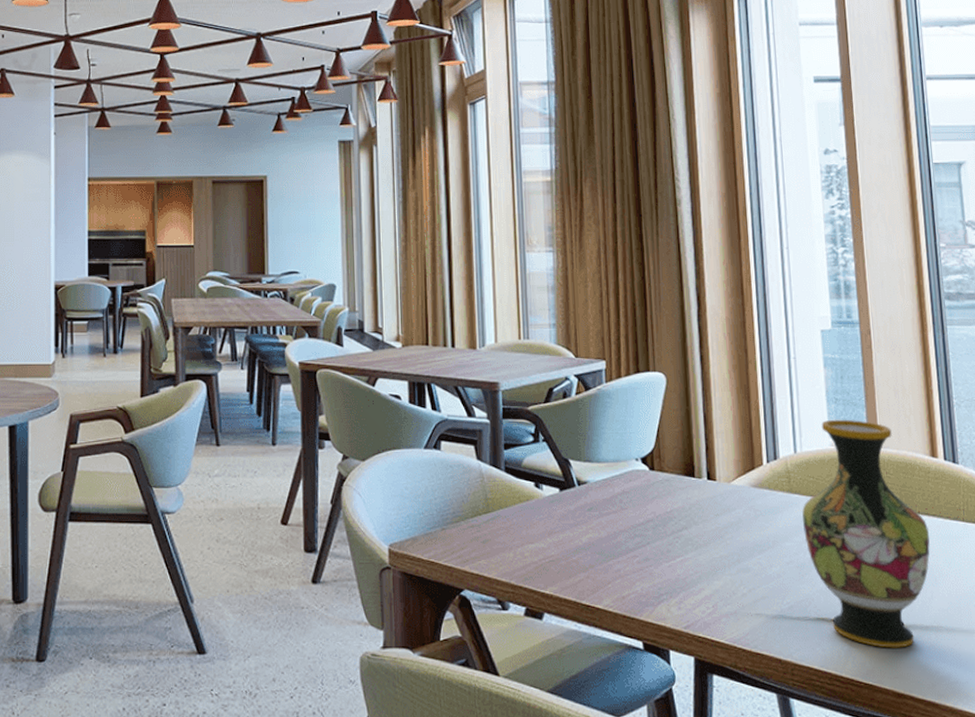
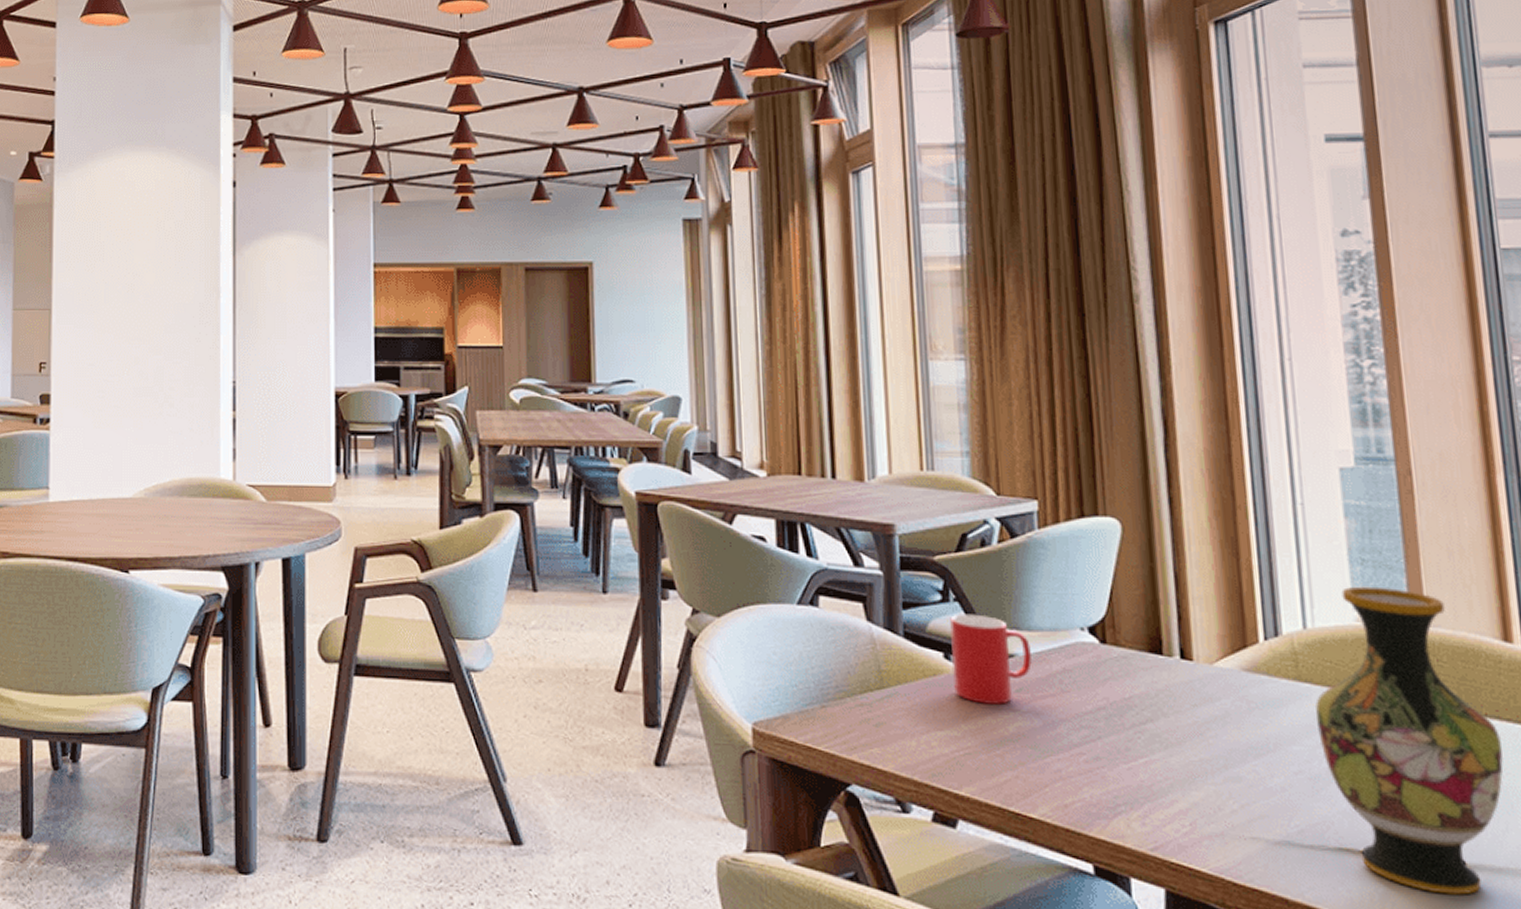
cup: none [539,451,600,521] -> present [950,614,1032,705]

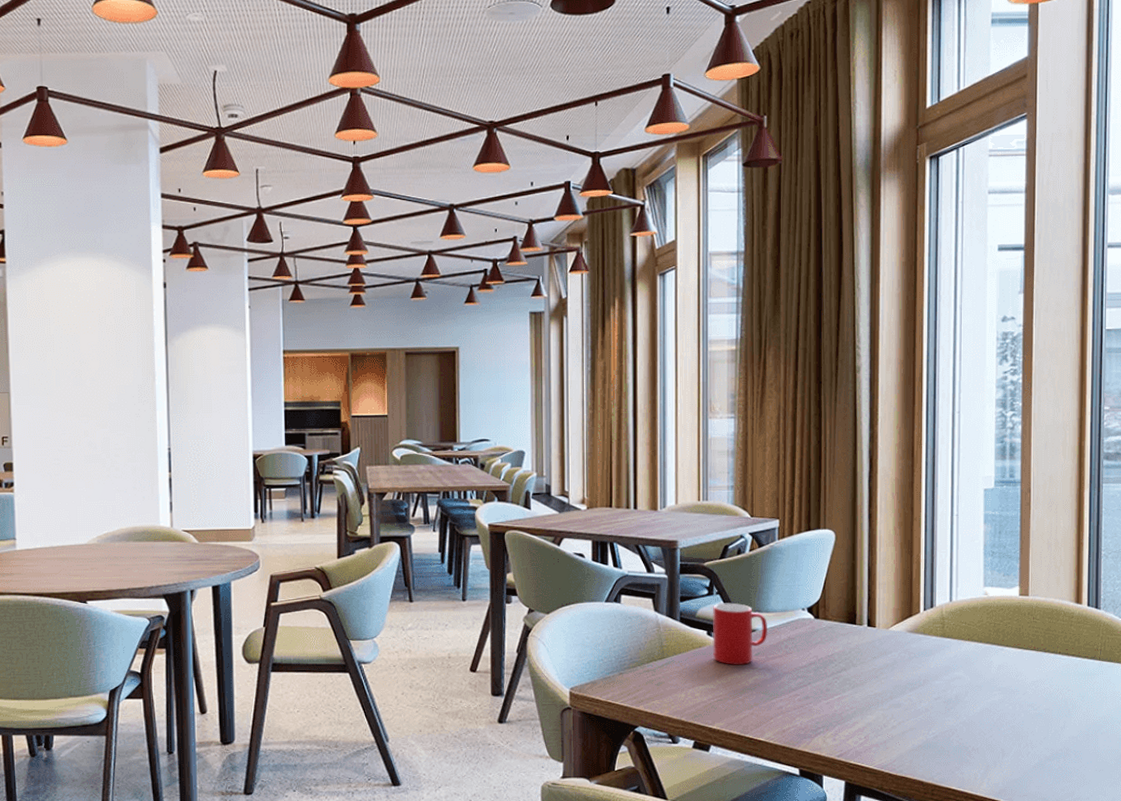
vase: present [1315,586,1504,895] -> none [953,570,1067,771]

